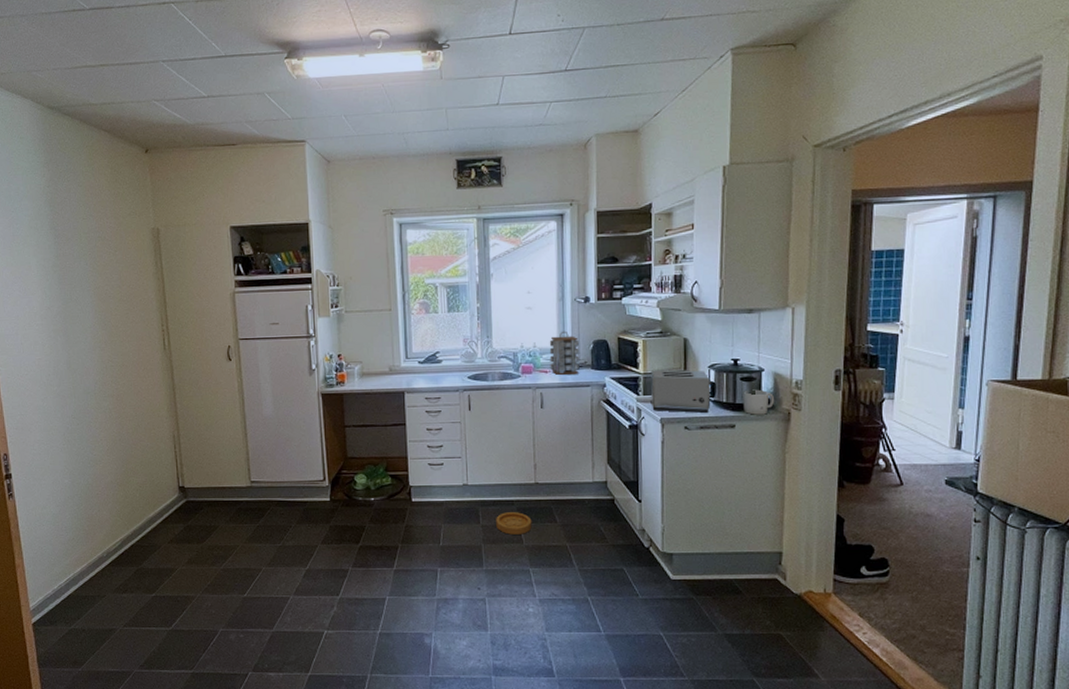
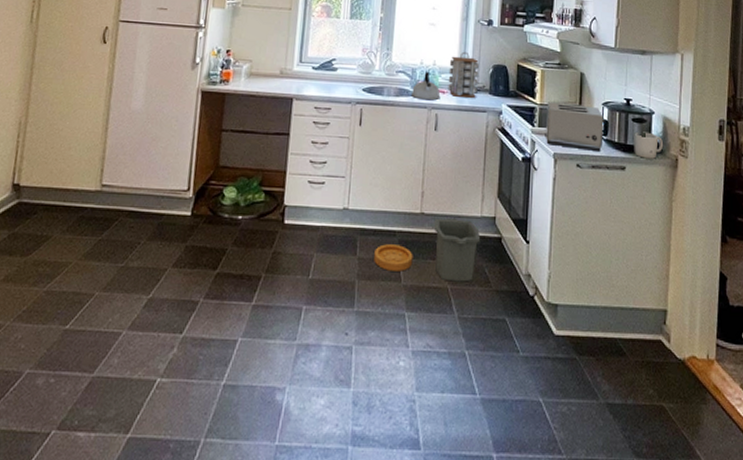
kettle: none [514,353,544,381] -> present [410,71,441,101]
bucket: none [549,485,594,540] -> present [435,217,481,282]

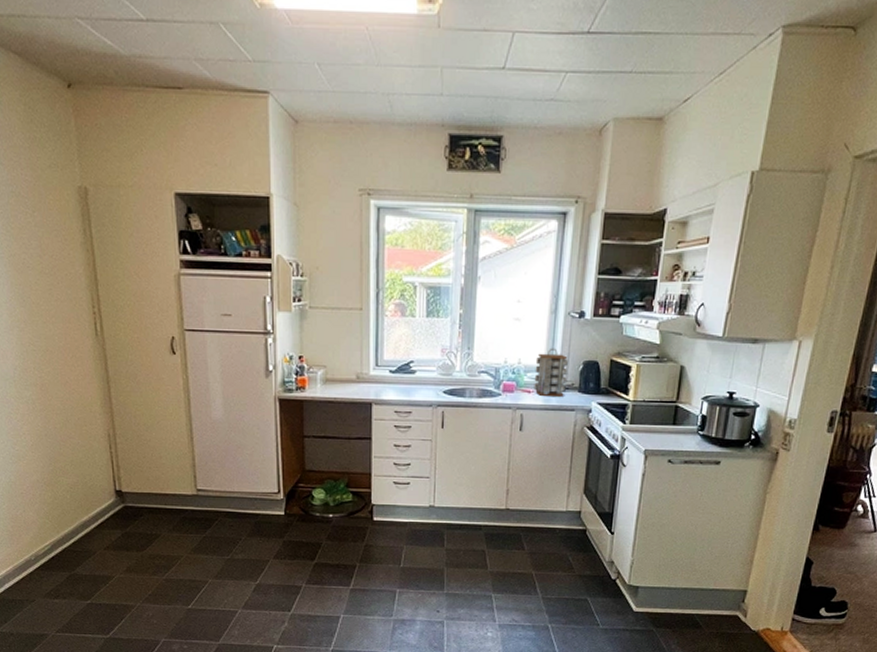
pet bowl: present [374,244,413,272] -> none [461,537,499,560]
kettle: present [410,71,441,101] -> none [494,370,526,401]
bucket: present [435,217,481,282] -> none [520,512,566,569]
toaster: present [545,101,605,151] -> none [636,398,703,447]
mug: present [634,131,663,159] -> none [731,425,765,453]

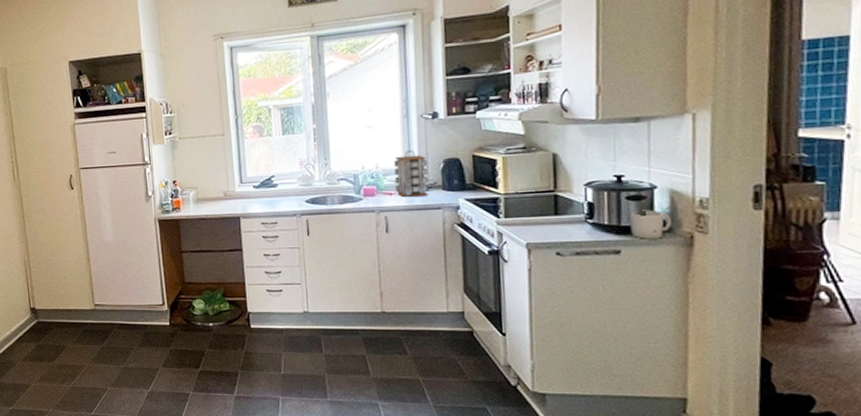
mug: none [731,425,765,453] -> present [629,209,671,239]

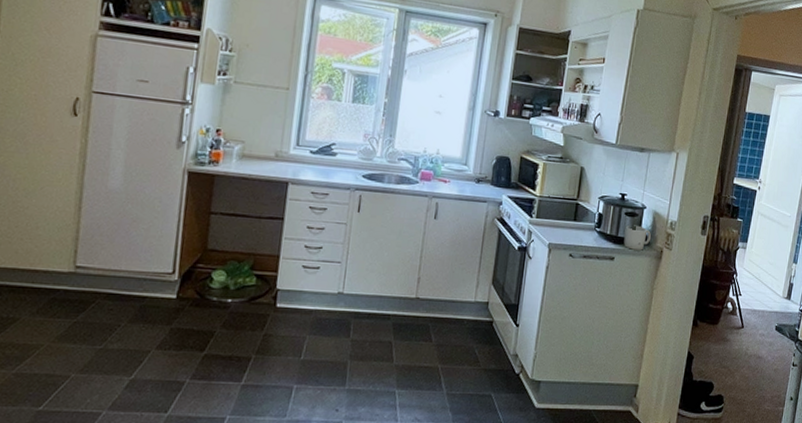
spice rack: present [393,149,429,198] -> none [450,141,483,189]

